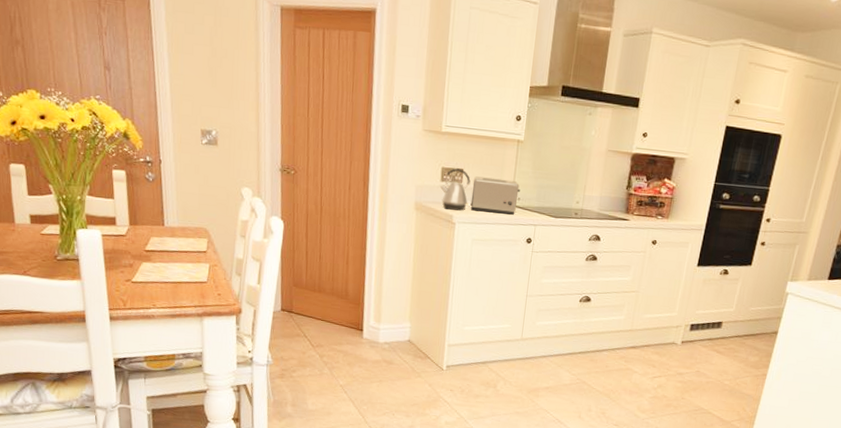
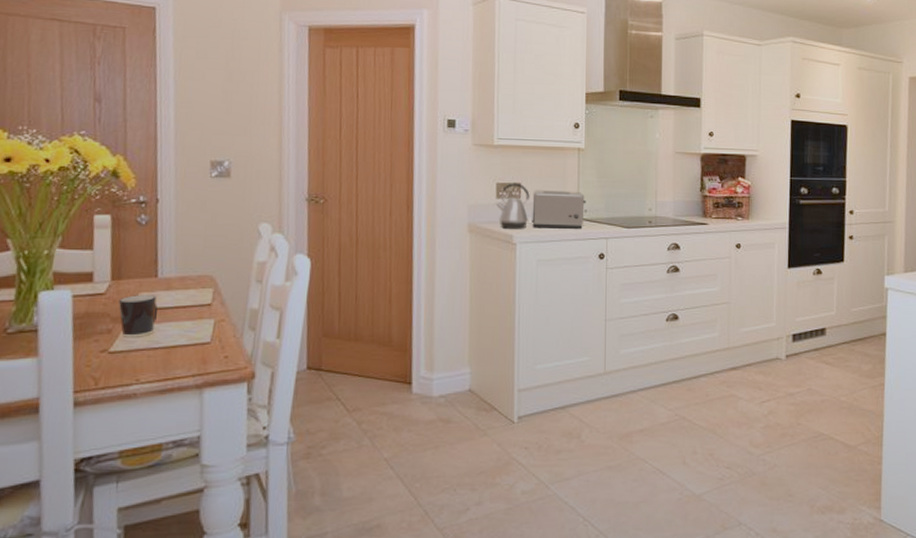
mug: none [136,238,166,273] -> present [118,295,158,337]

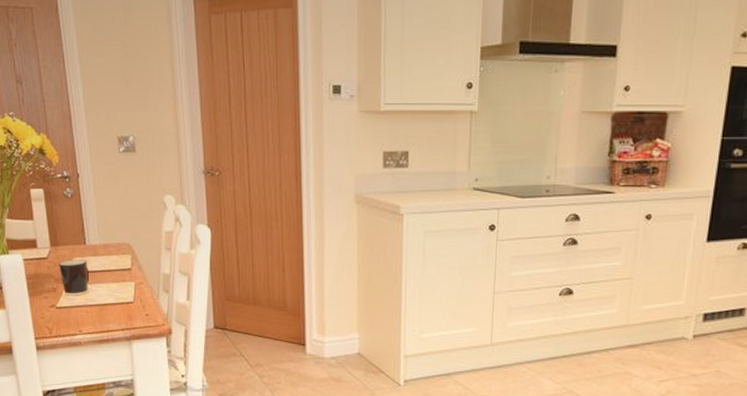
kettle: present [496,183,531,229] -> none [383,151,418,200]
toaster: present [530,190,586,230] -> none [418,158,477,200]

